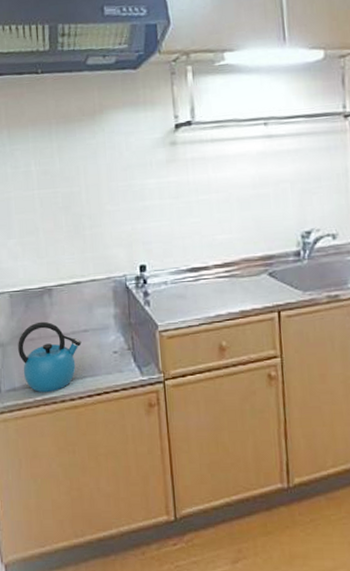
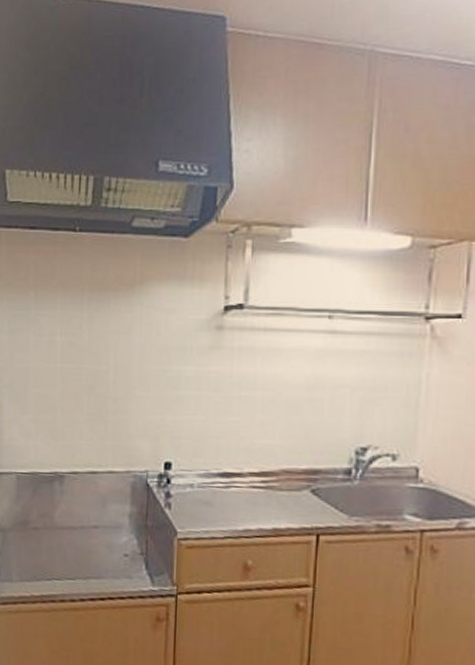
kettle: present [18,321,82,393] -> none [19,510,90,589]

